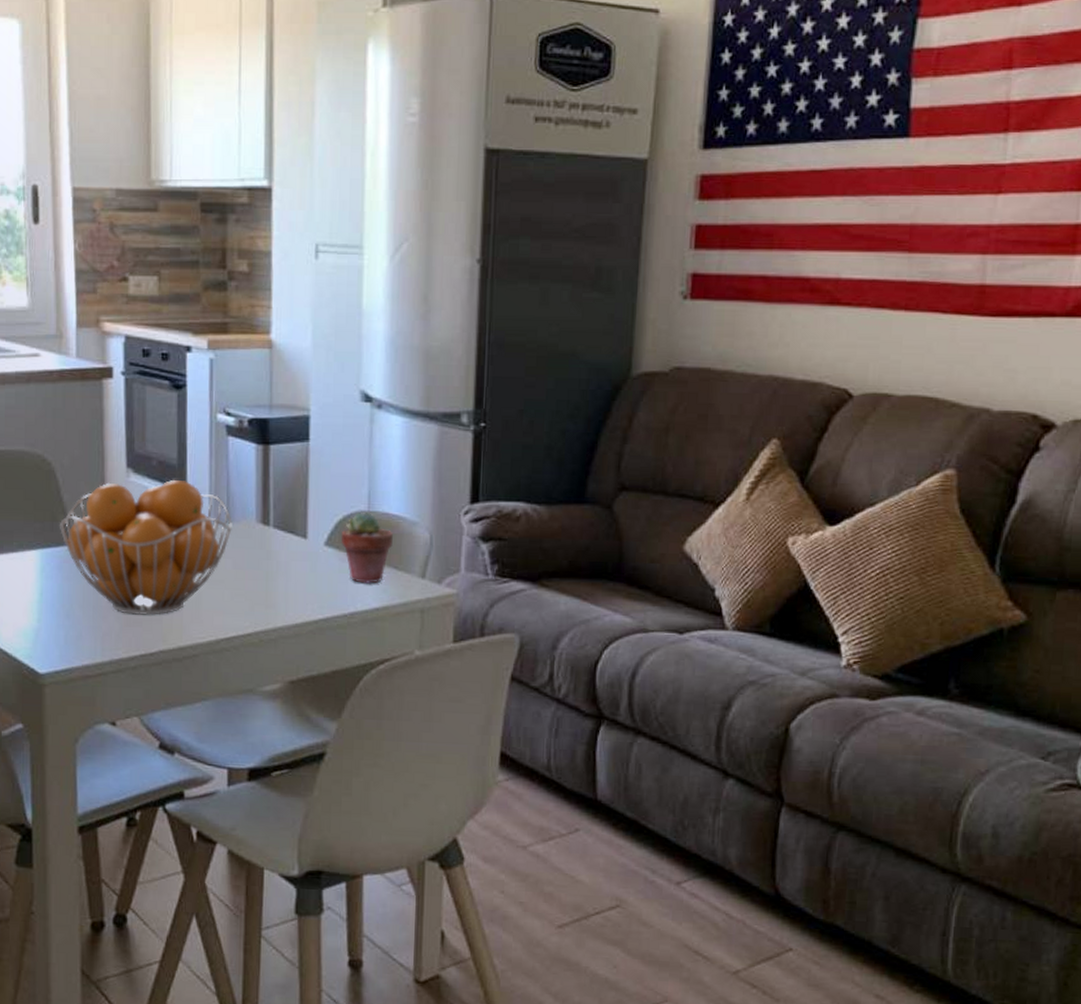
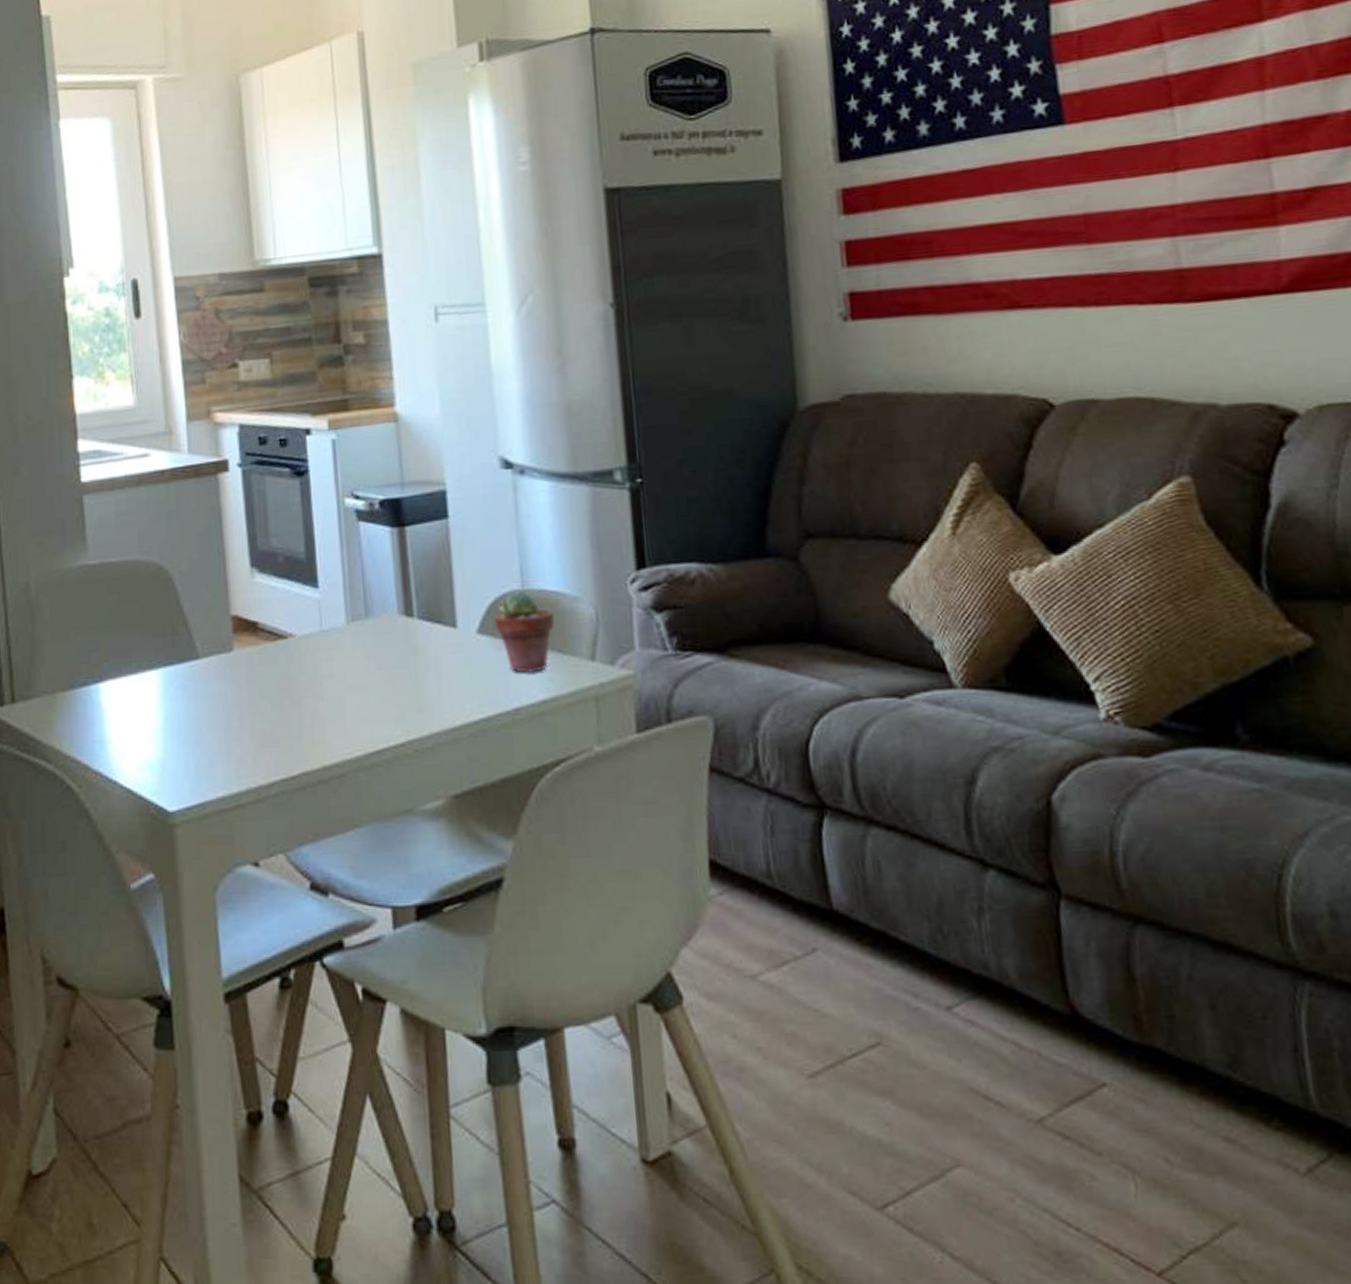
fruit basket: present [60,479,232,615] -> none [182,575,372,734]

